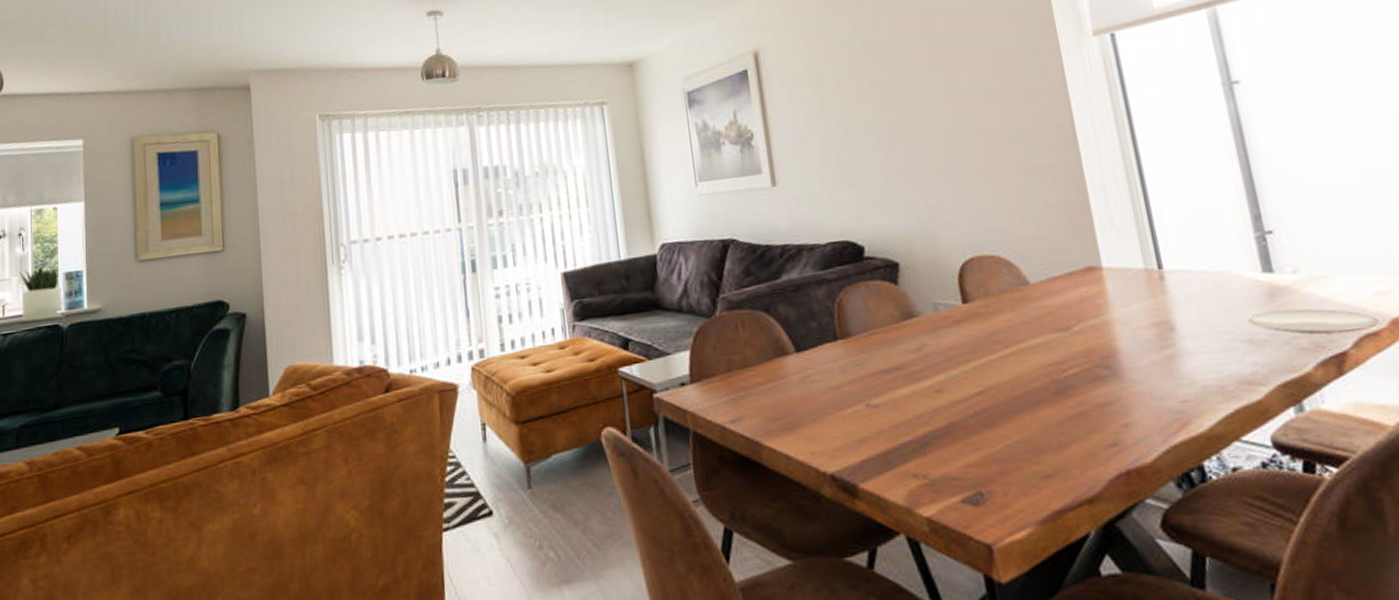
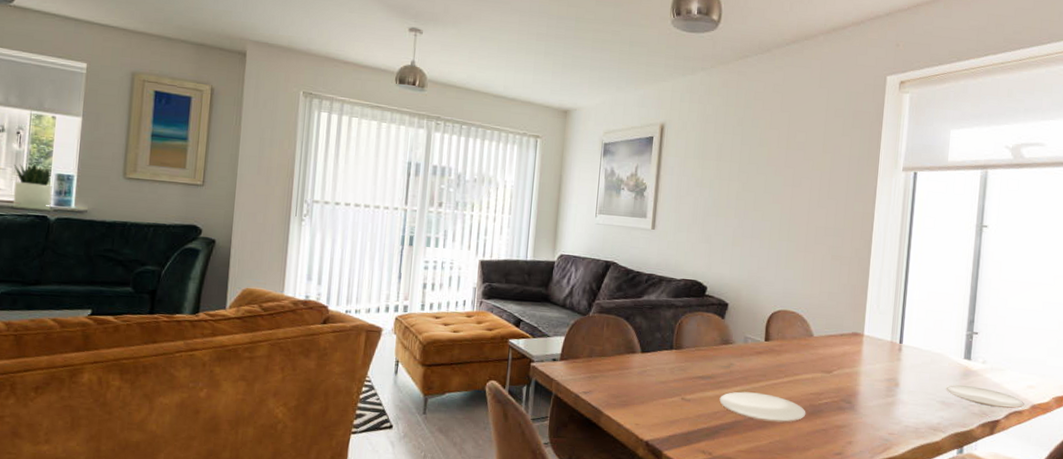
plate: none [918,376,1049,417] -> present [719,391,806,423]

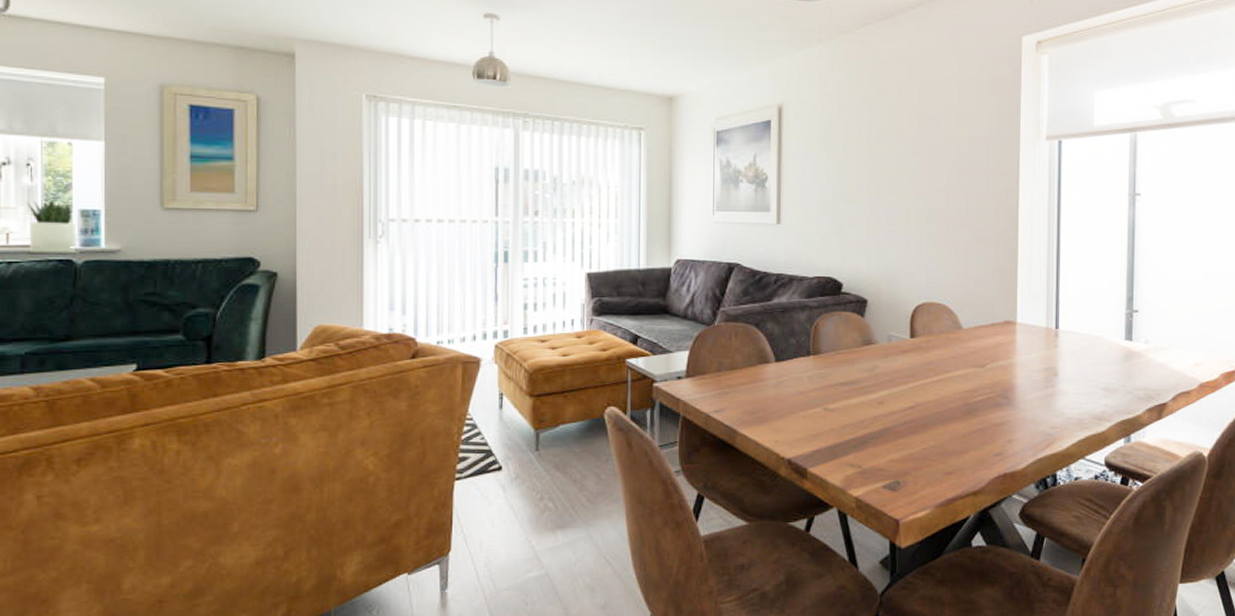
plate: present [719,391,806,423] -> none [865,395,961,426]
plate: present [945,385,1025,409] -> none [1107,369,1193,389]

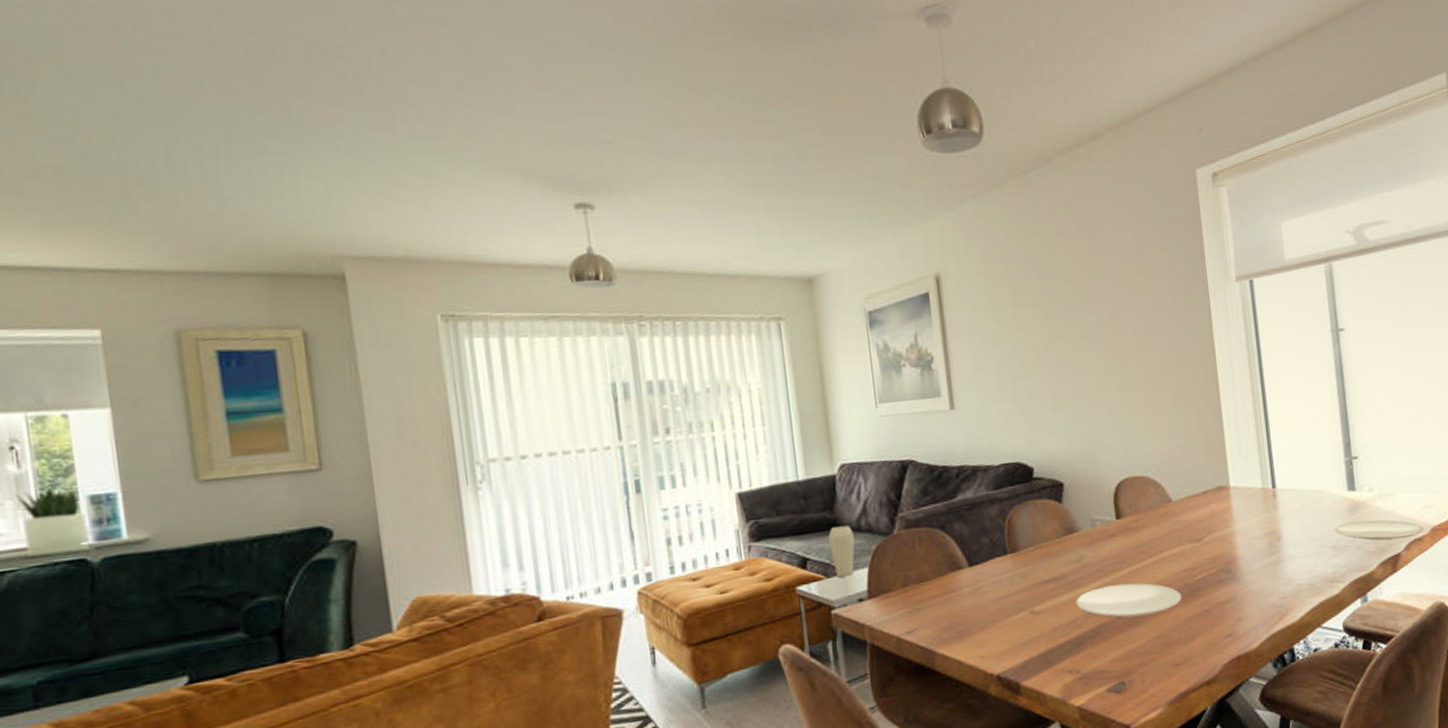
vase: none [658,312,680,357] -> present [828,525,855,578]
plate: none [865,395,961,426] -> present [1076,583,1182,618]
plate: none [1107,369,1193,389] -> present [1333,519,1424,541]

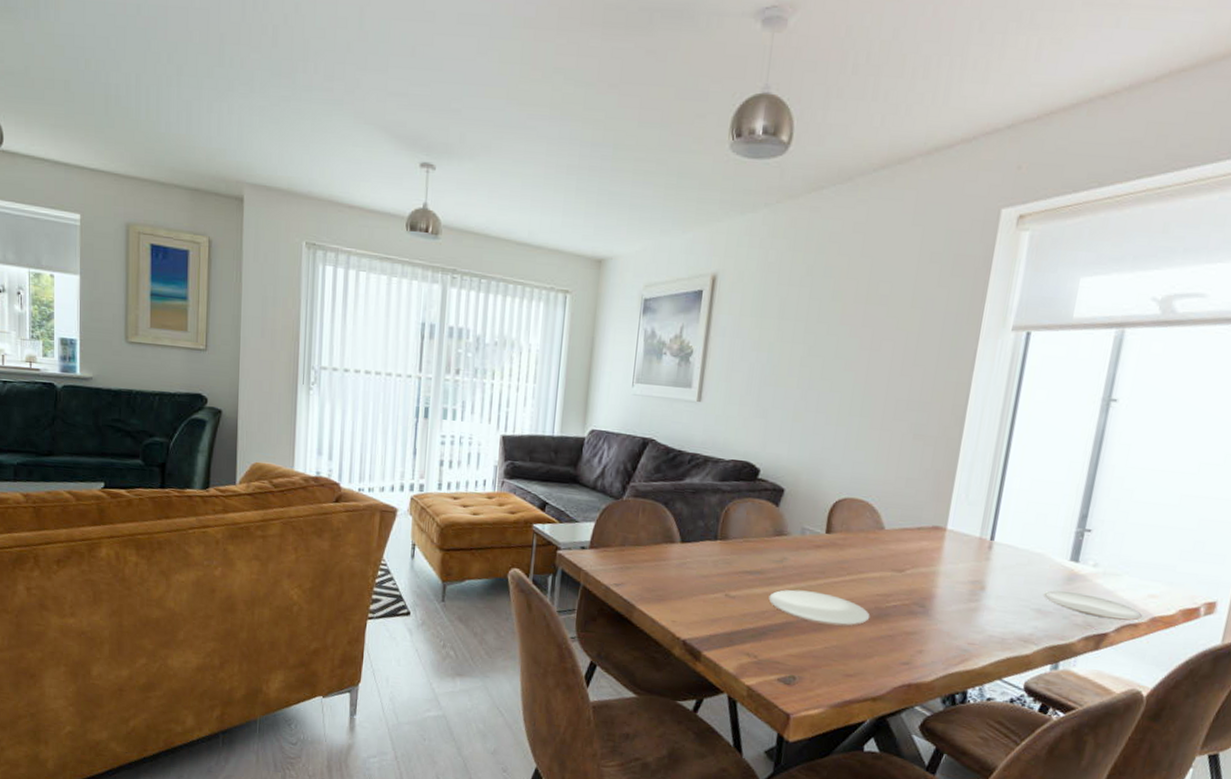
planter: present [15,487,96,559] -> none [16,326,60,379]
vase: present [828,525,855,578] -> none [567,482,589,527]

